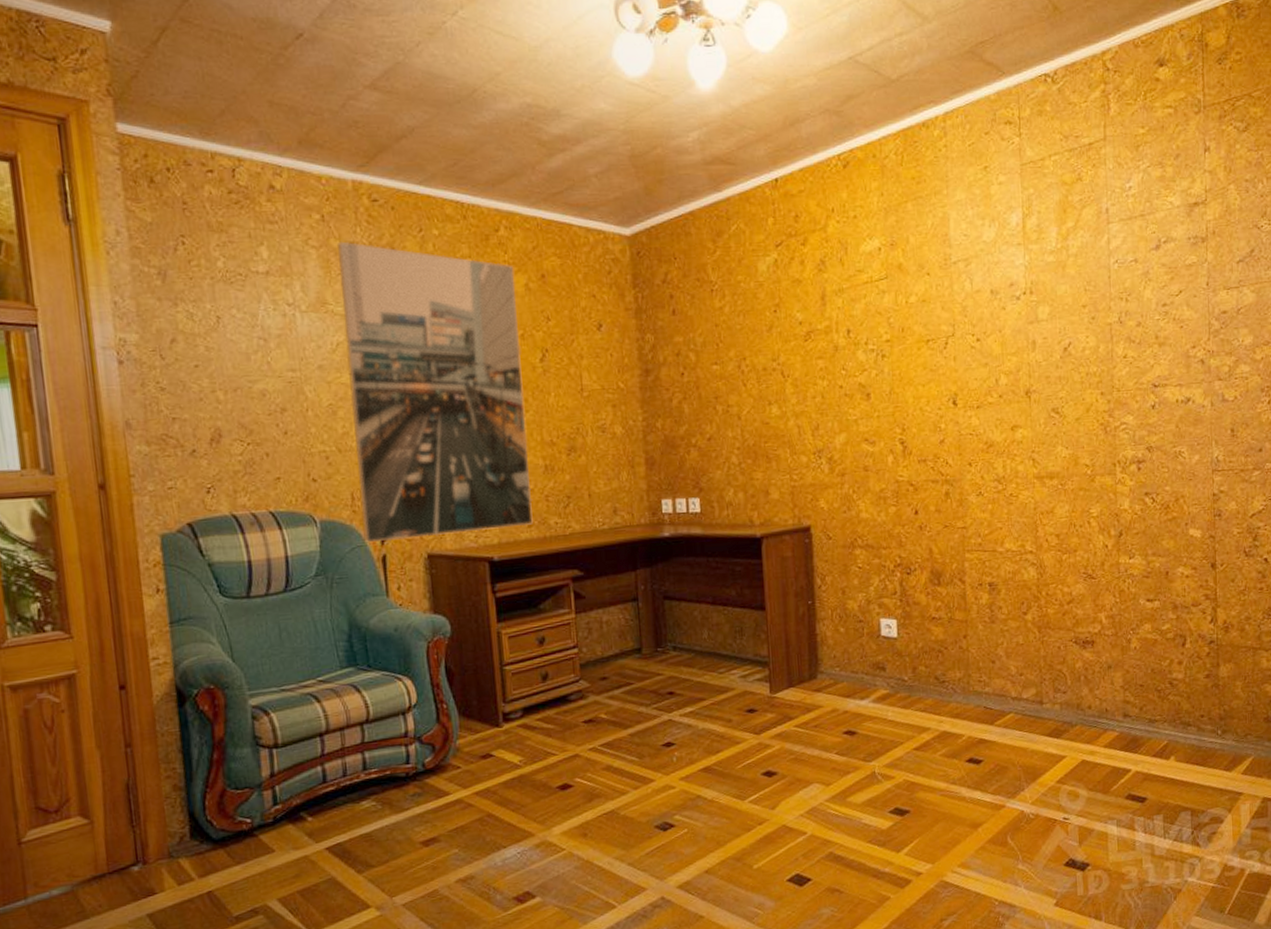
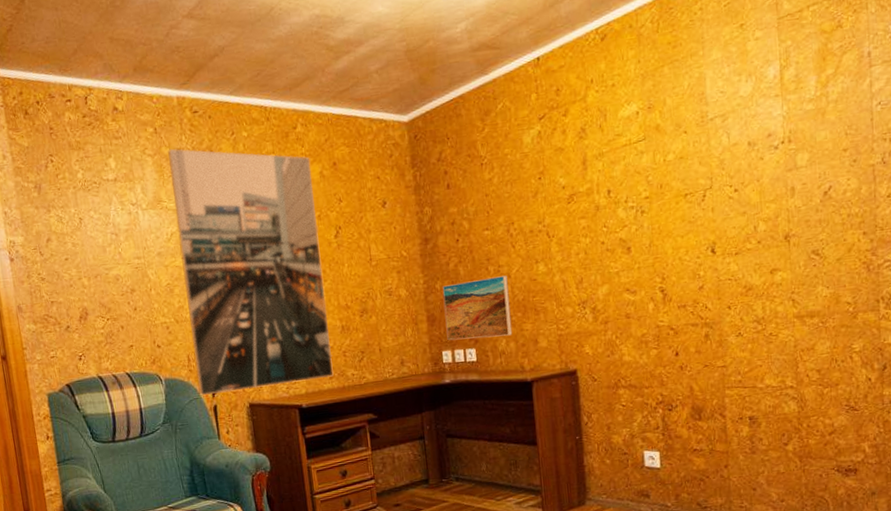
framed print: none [663,417,742,488] -> present [442,275,513,341]

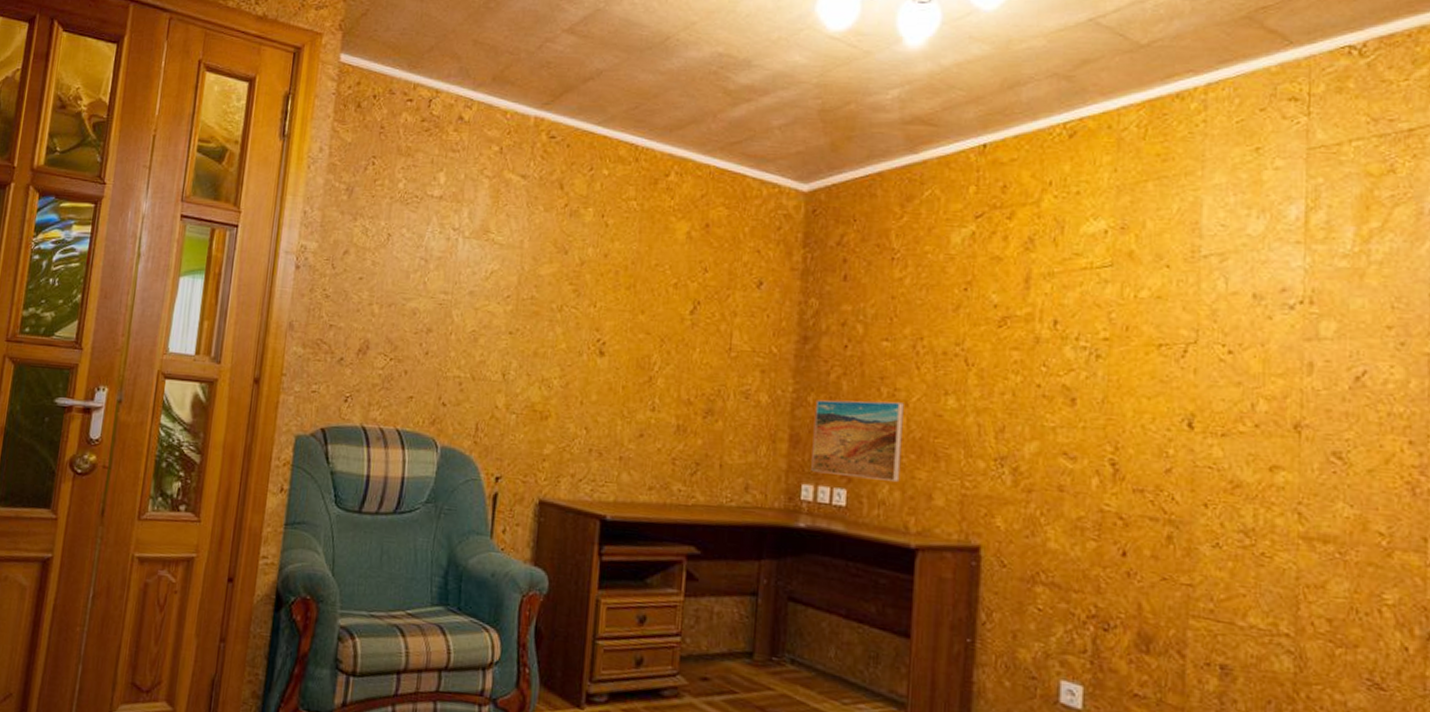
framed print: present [167,148,334,396] -> none [479,173,678,488]

